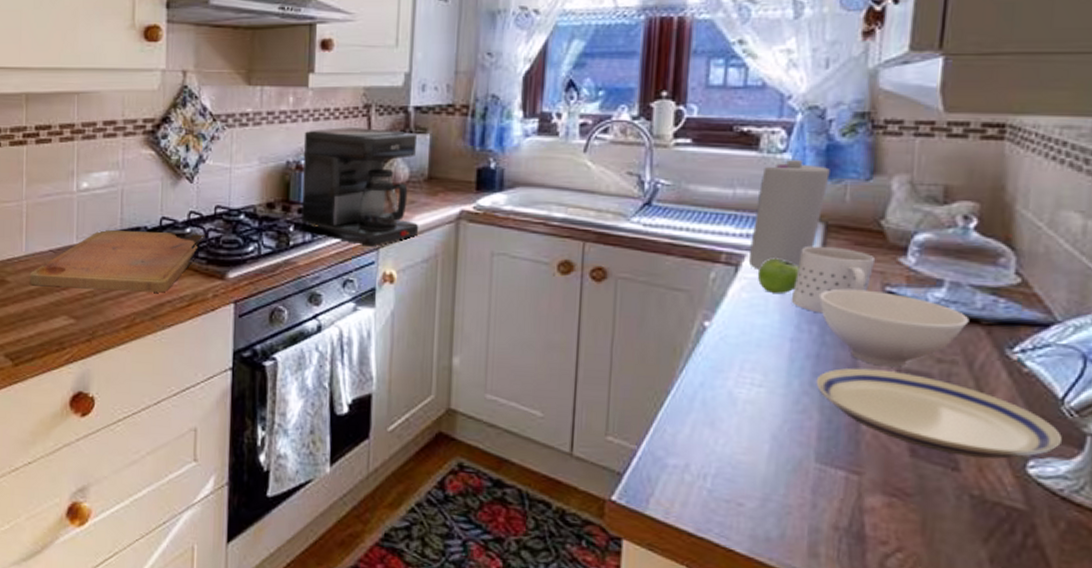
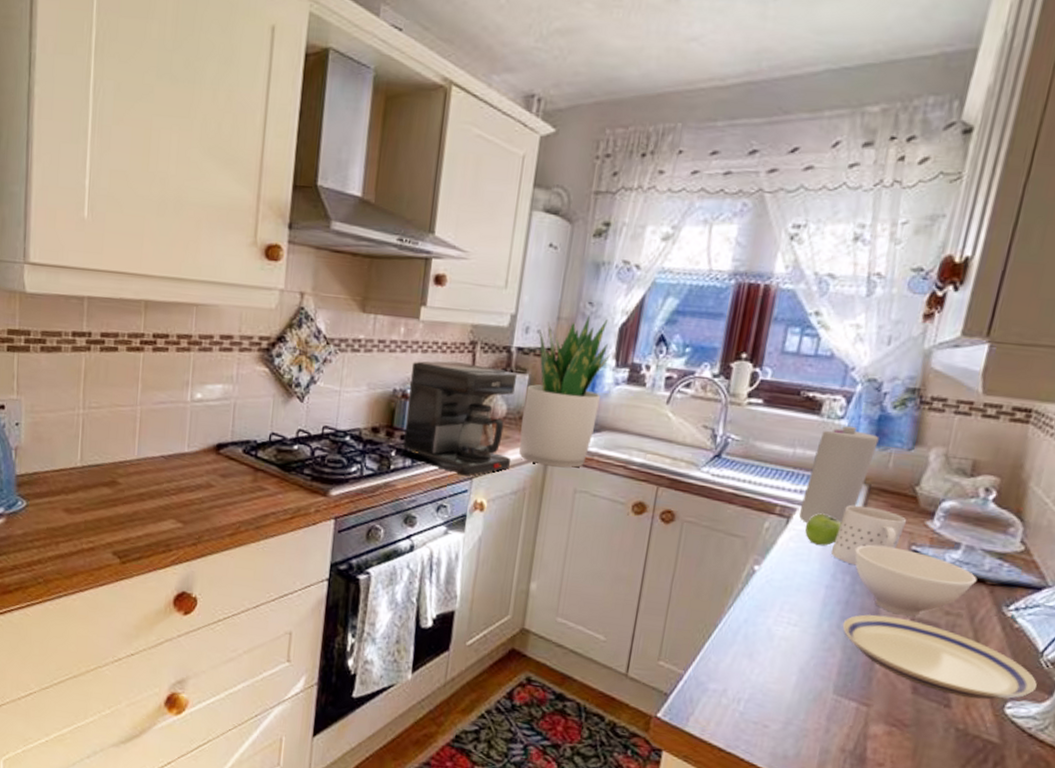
cutting board: present [29,230,207,293] -> none [140,440,313,505]
planter: none [426,66,518,230] -> present [518,315,612,469]

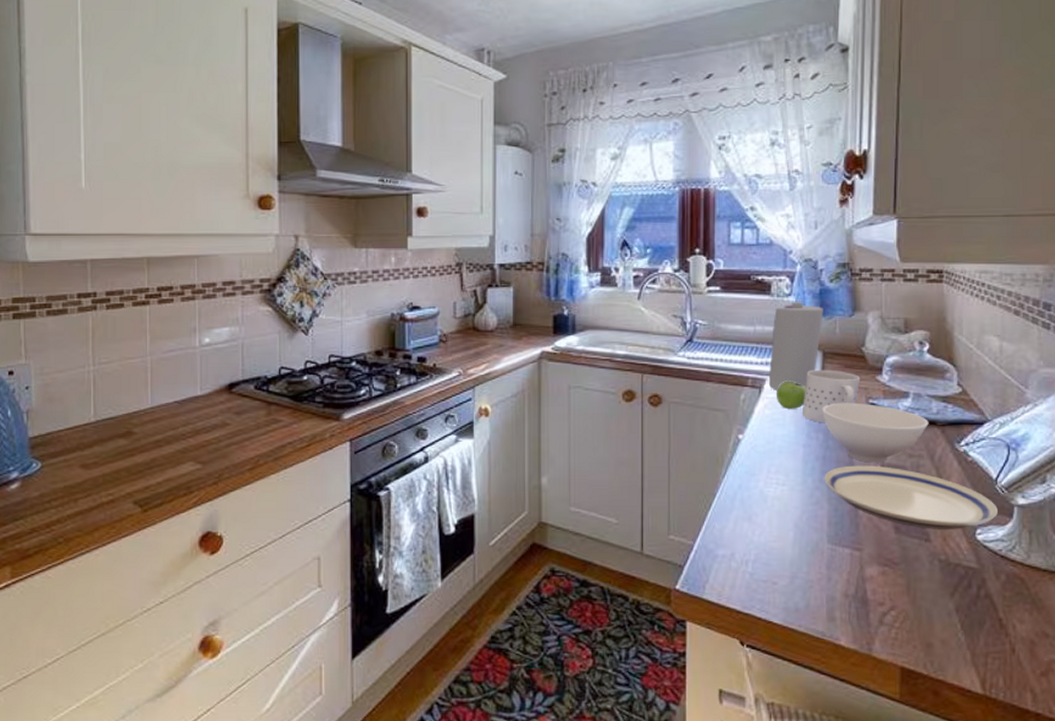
coffee maker: present [401,361,518,476] -> none [405,283,508,386]
planter: present [518,315,612,469] -> none [511,229,584,367]

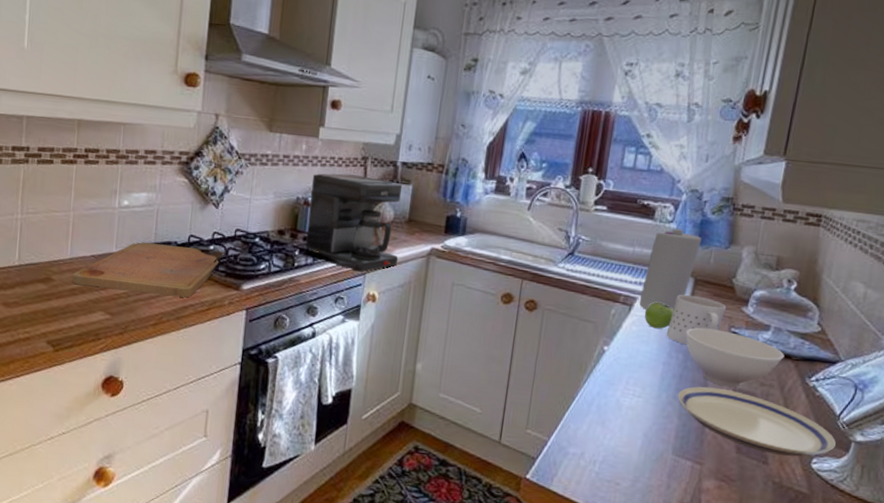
cutting board: none [155,381,323,436] -> present [72,242,227,298]
coffee maker: none [405,283,508,386] -> present [304,173,403,272]

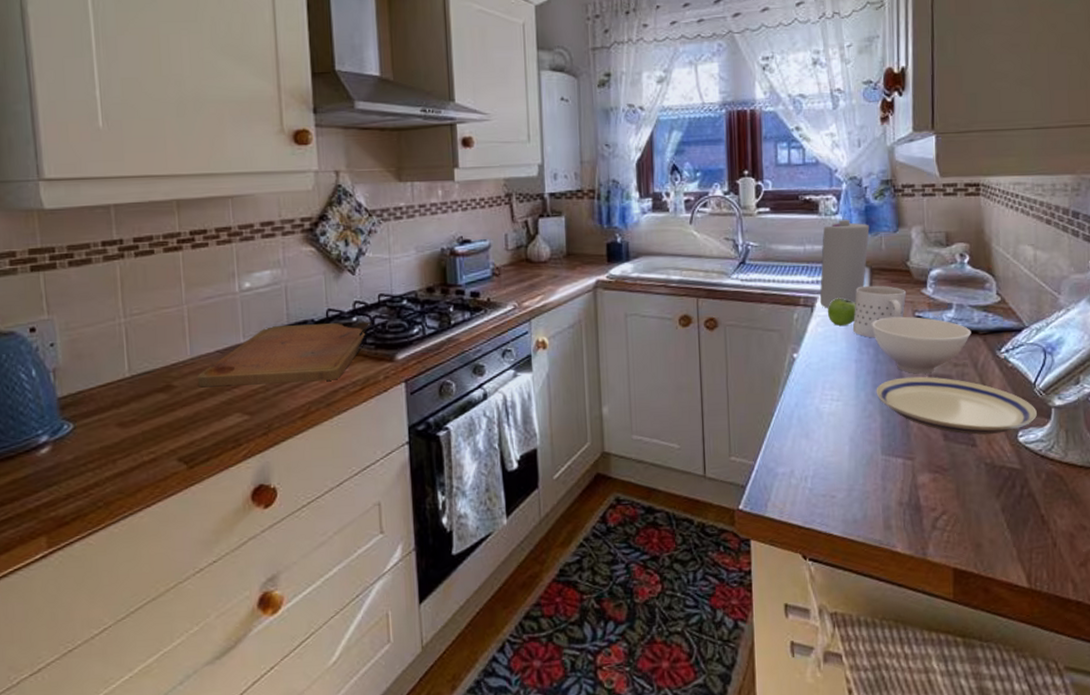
coffee maker: present [304,173,403,272] -> none [454,214,563,319]

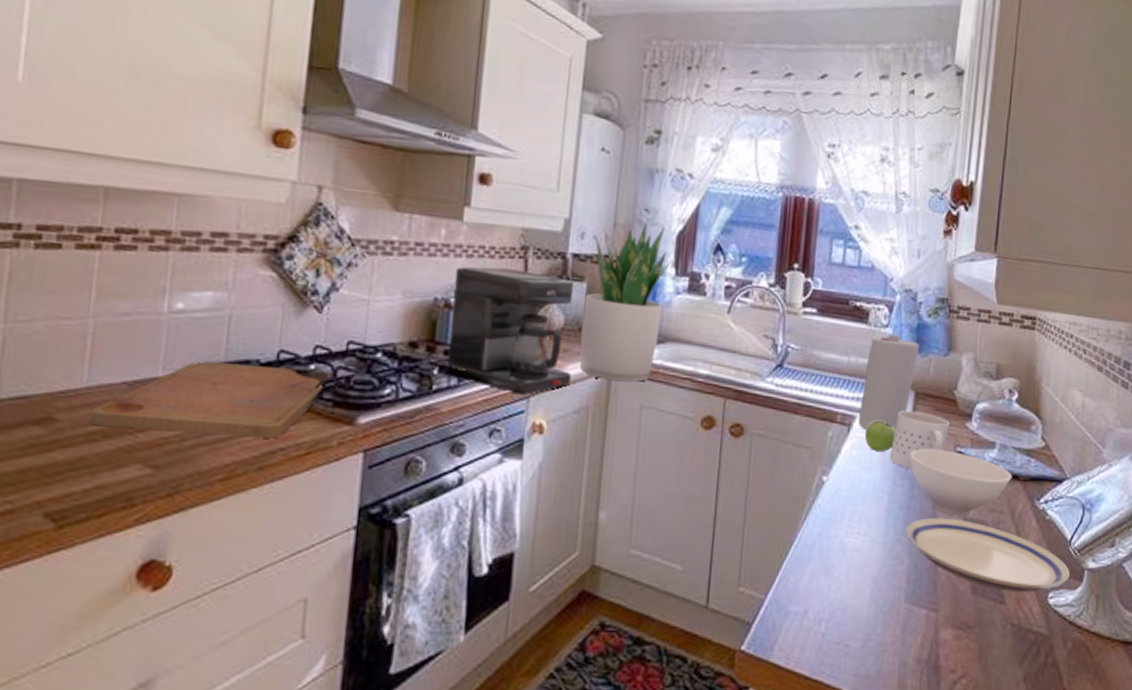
coffee maker: none [454,214,563,319] -> present [445,266,575,395]
planter: none [565,155,634,297] -> present [579,222,671,383]

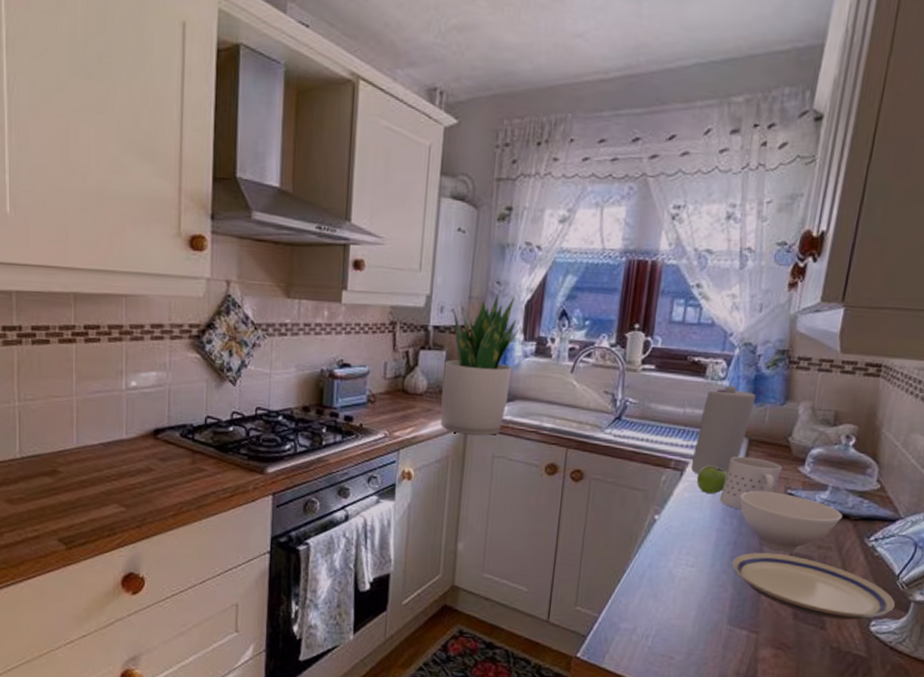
cutting board: present [90,361,336,439] -> none [80,426,248,485]
coffee maker: present [445,266,575,395] -> none [331,341,436,448]

